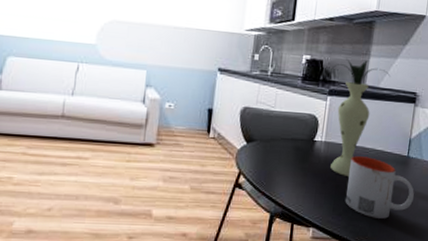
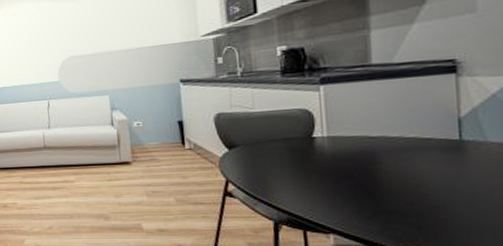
vase: present [330,58,390,178] -> none [319,35,407,174]
mug: present [345,156,414,219] -> none [370,147,484,220]

